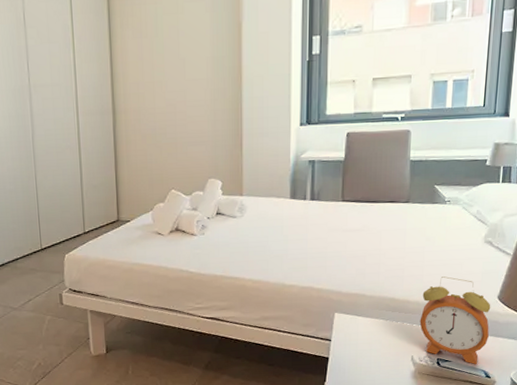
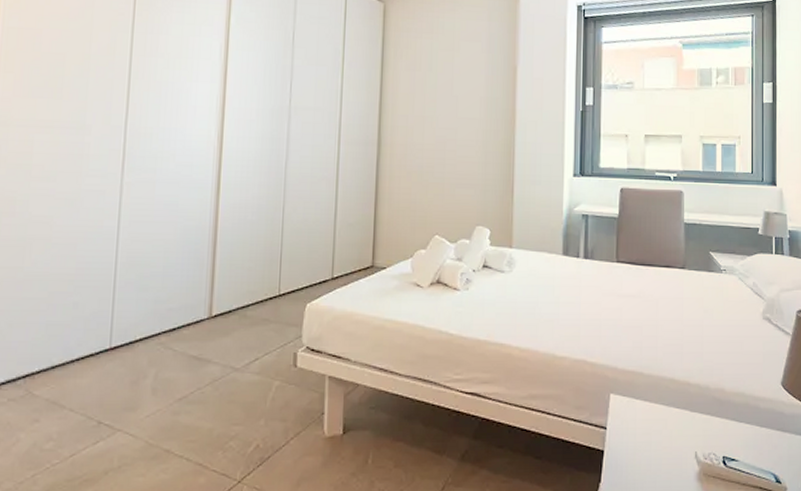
alarm clock: present [419,276,491,365] -> none [702,356,775,466]

